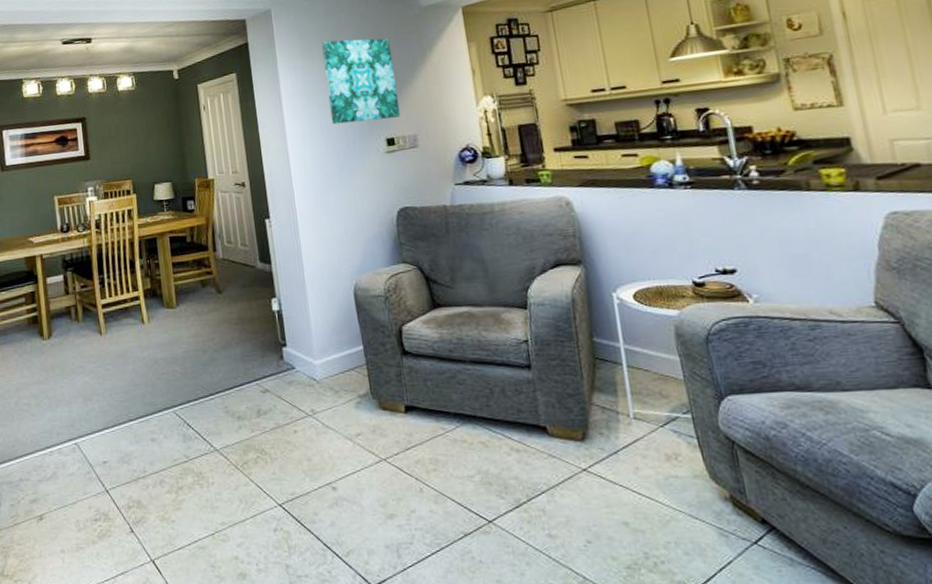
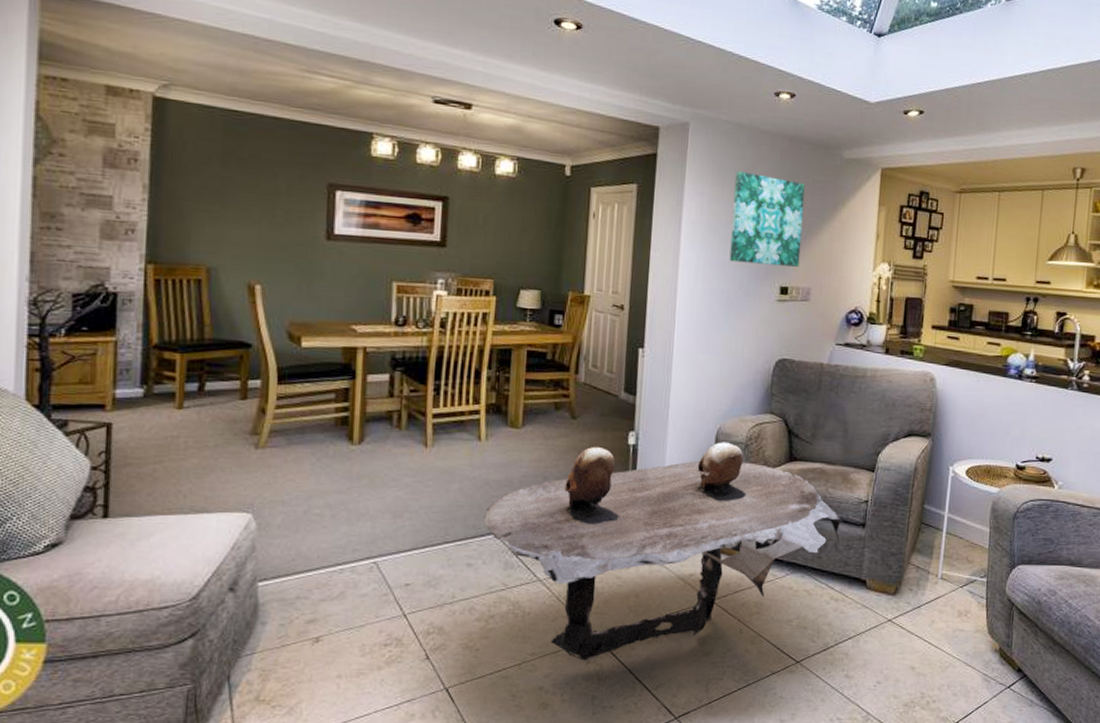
coffee table: none [158,297,507,529] -> present [483,442,844,661]

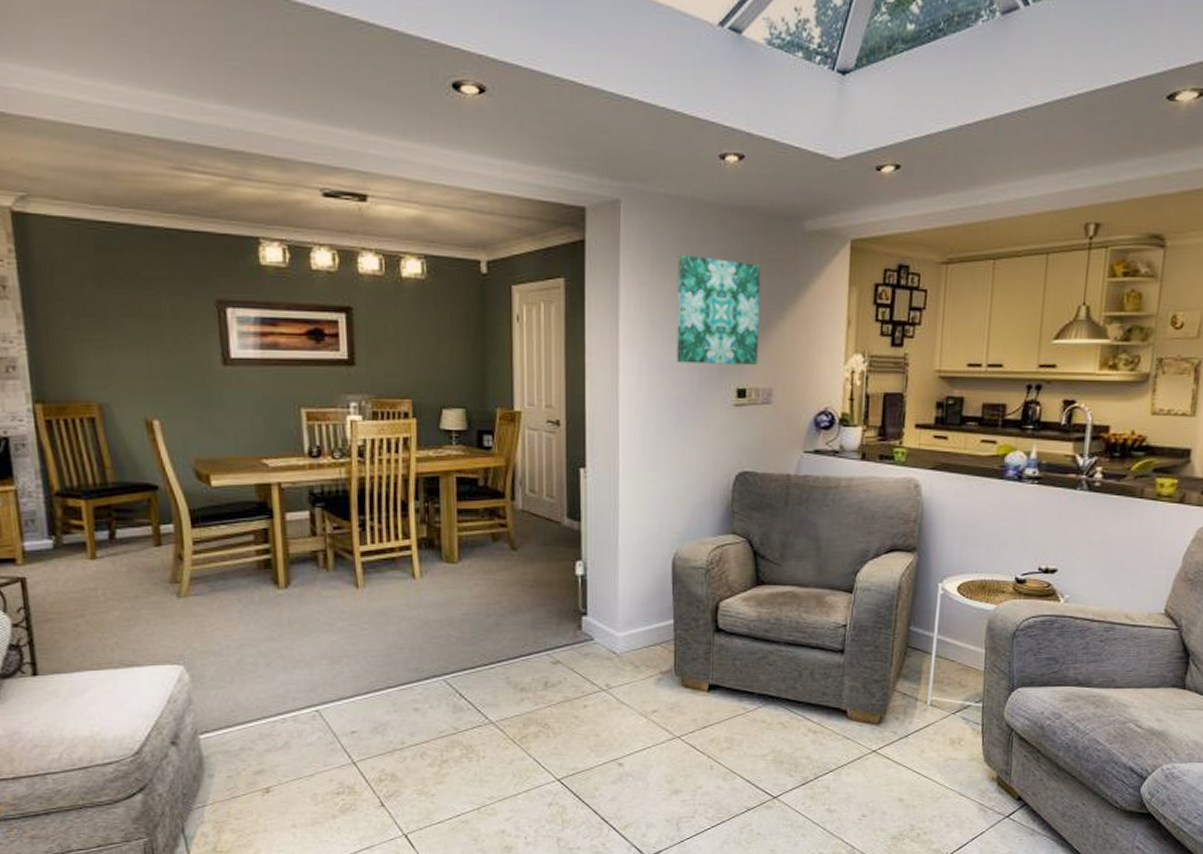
coffee table: present [483,442,844,661] -> none [426,568,820,803]

